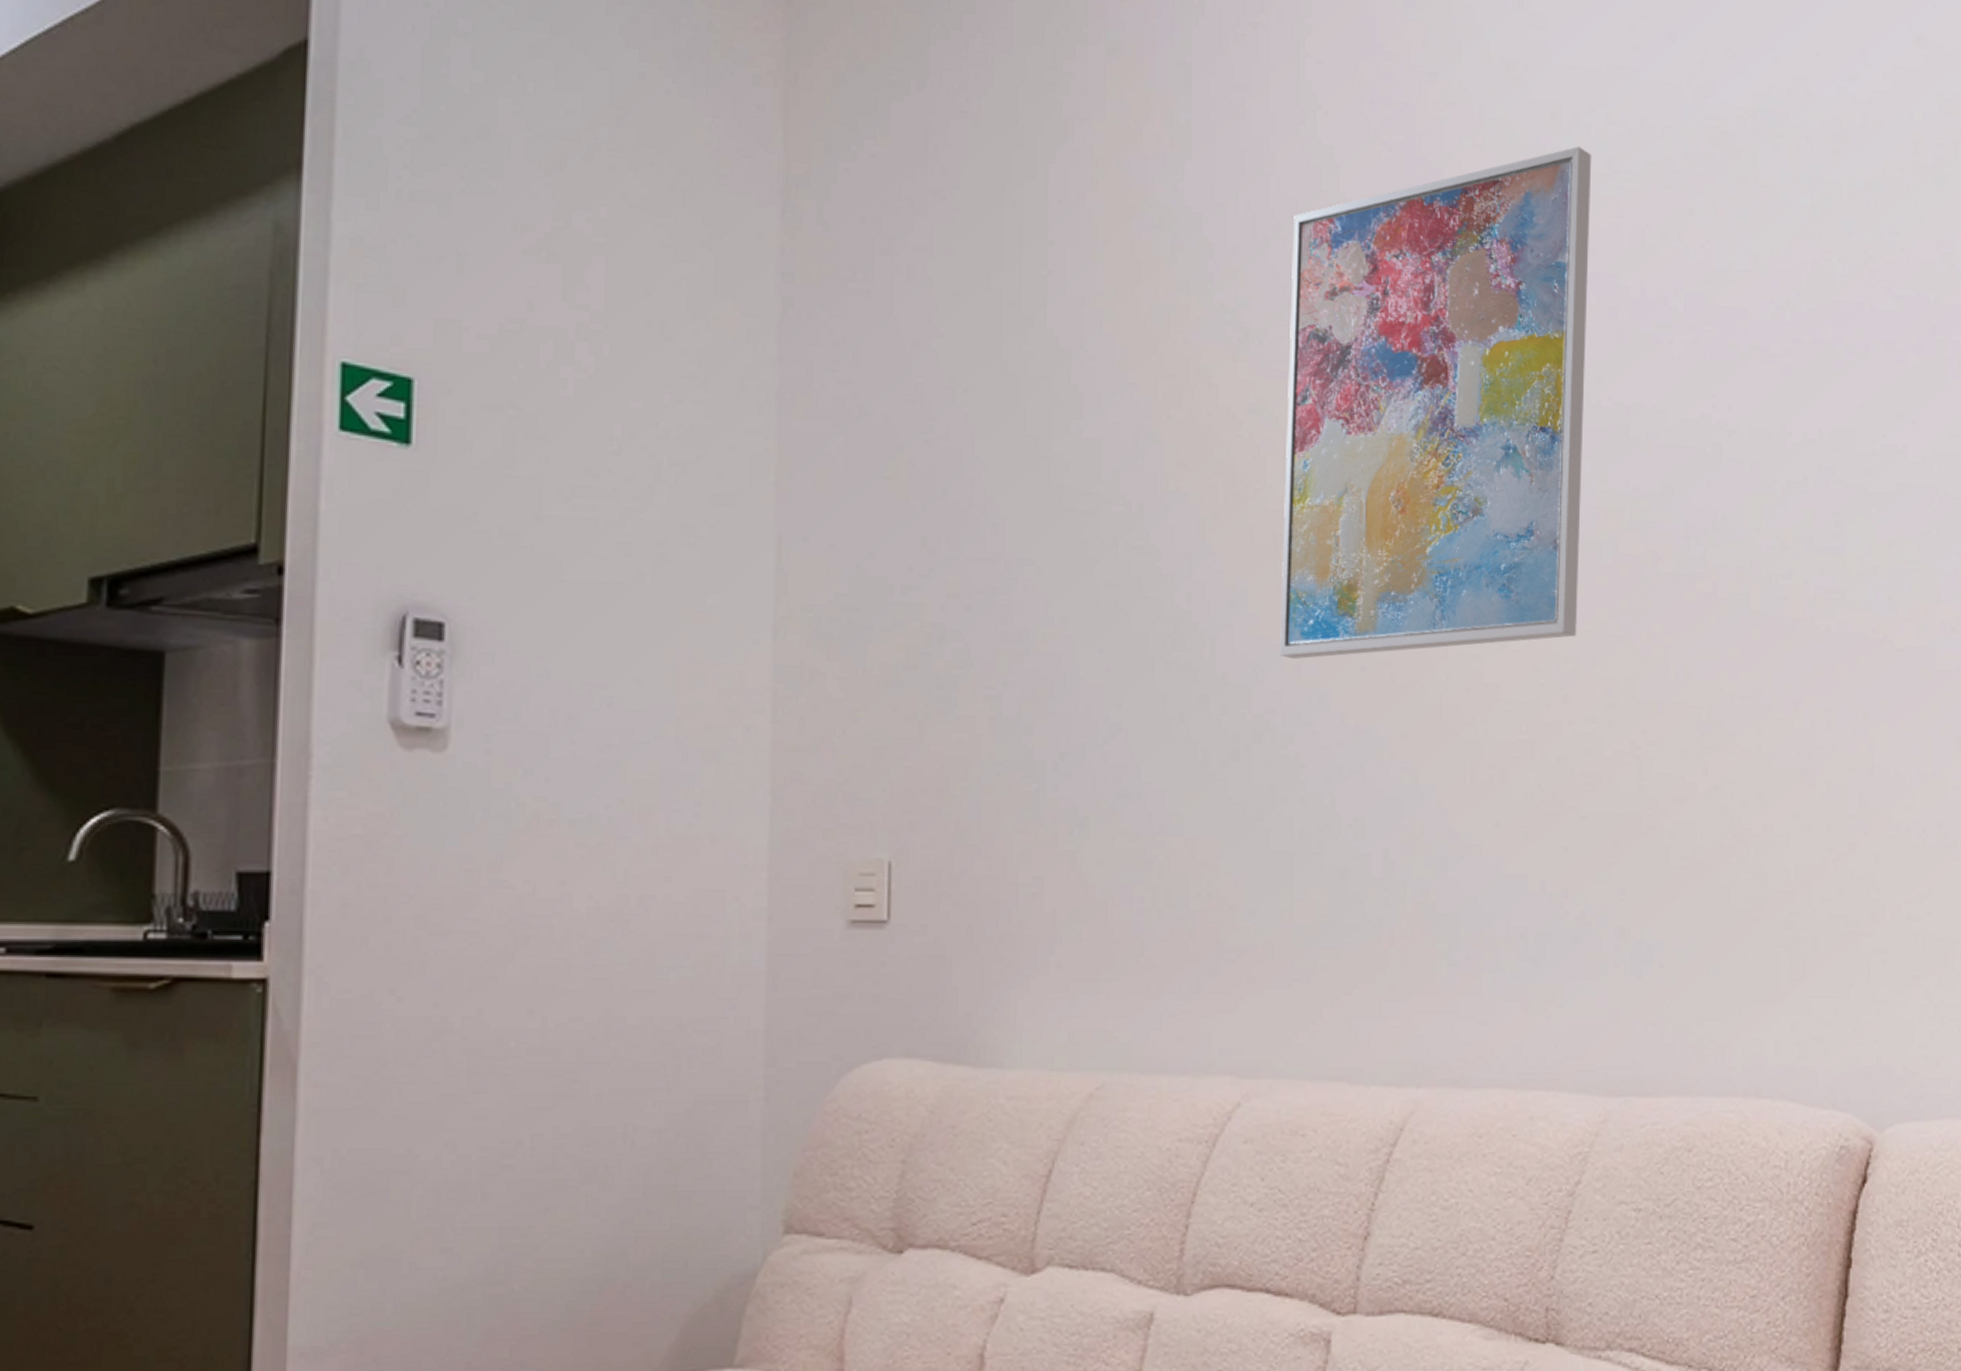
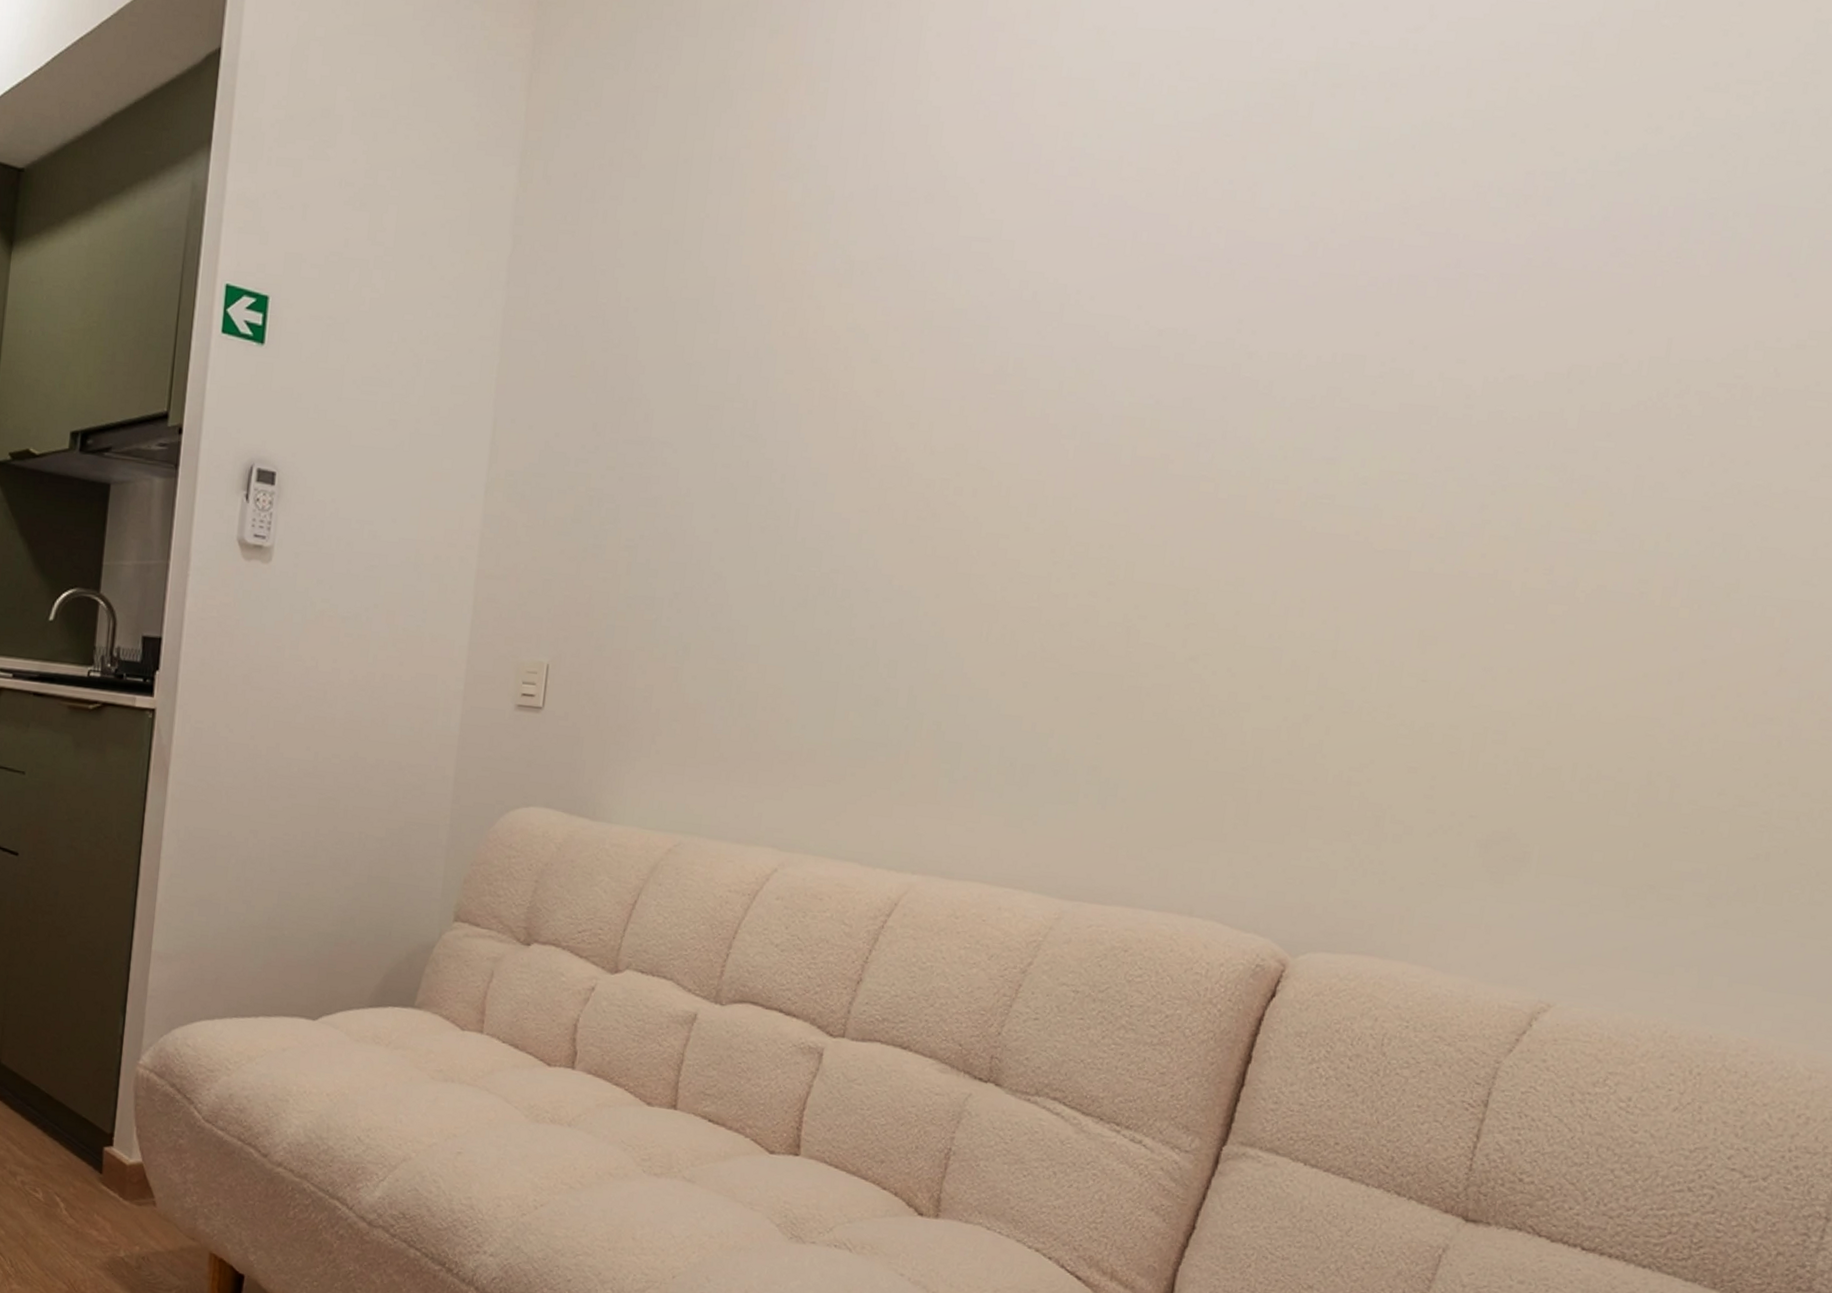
wall art: present [1280,146,1592,660] -> none [847,101,1161,531]

